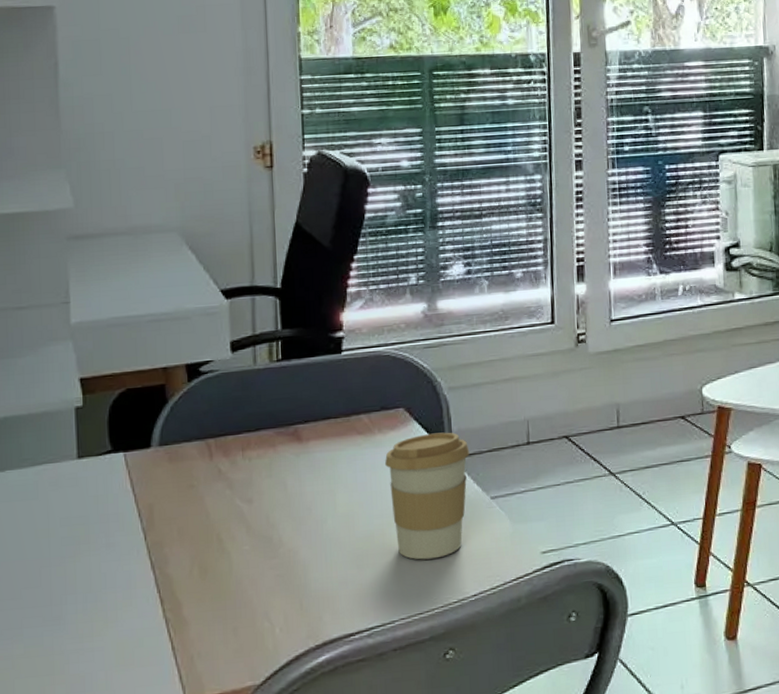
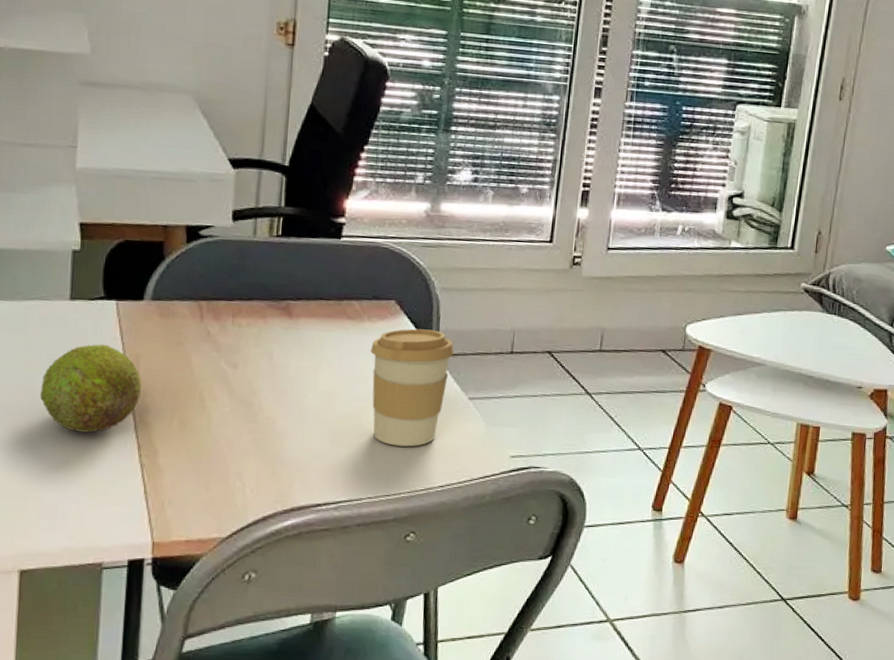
fruit: none [57,499,158,595] -> present [40,344,142,433]

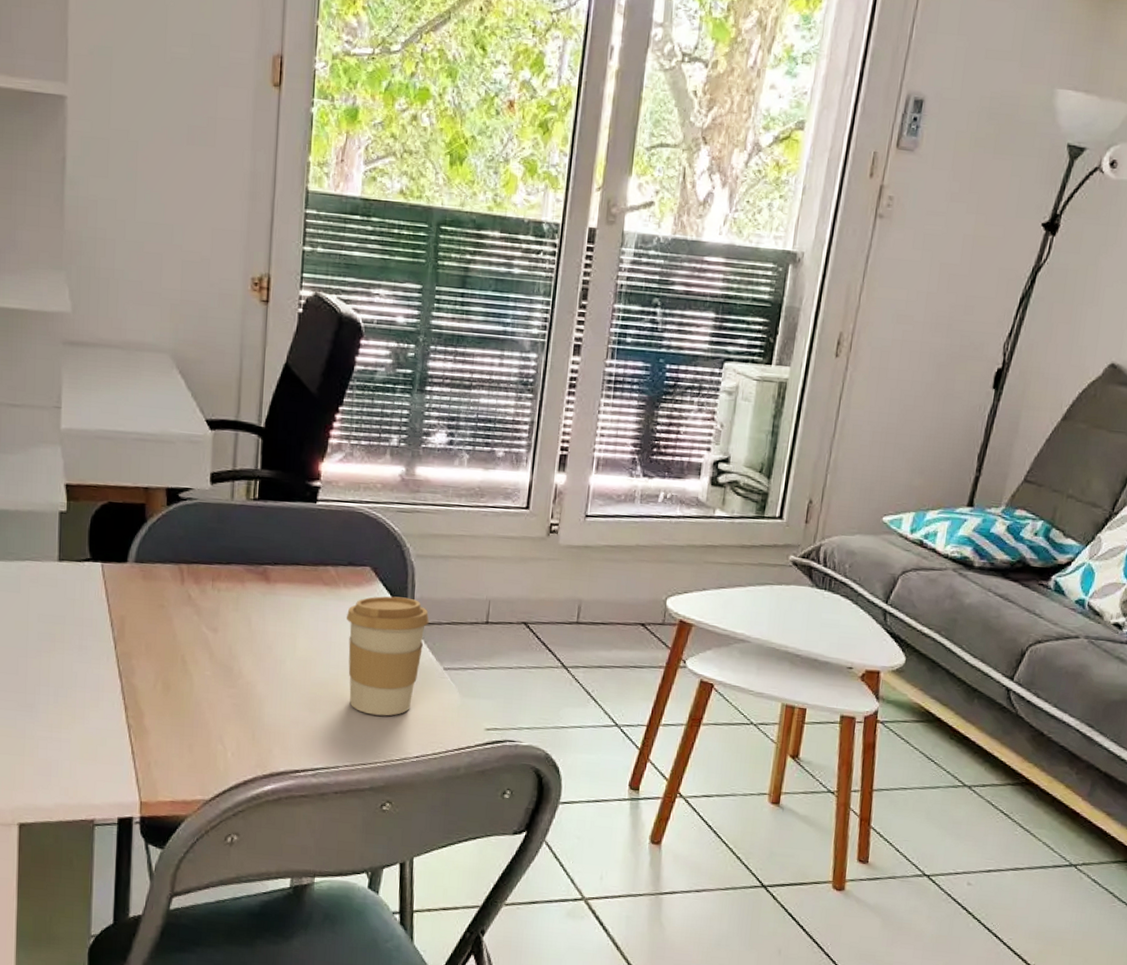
fruit: present [40,344,142,433] -> none [33,605,127,693]

